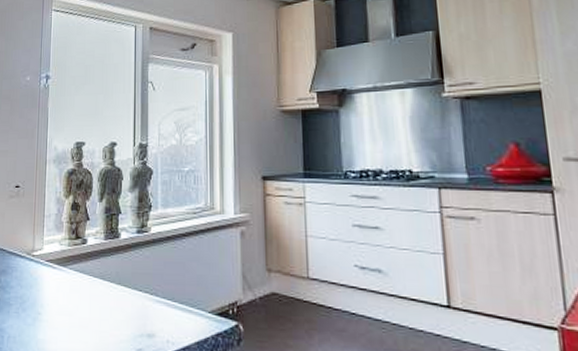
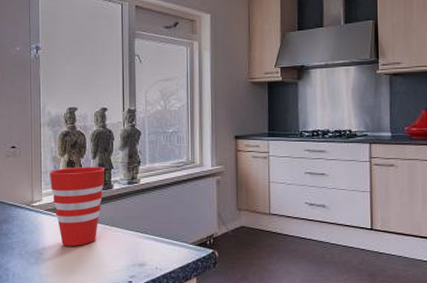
cup: none [53,211,113,307] -> present [50,167,105,246]

